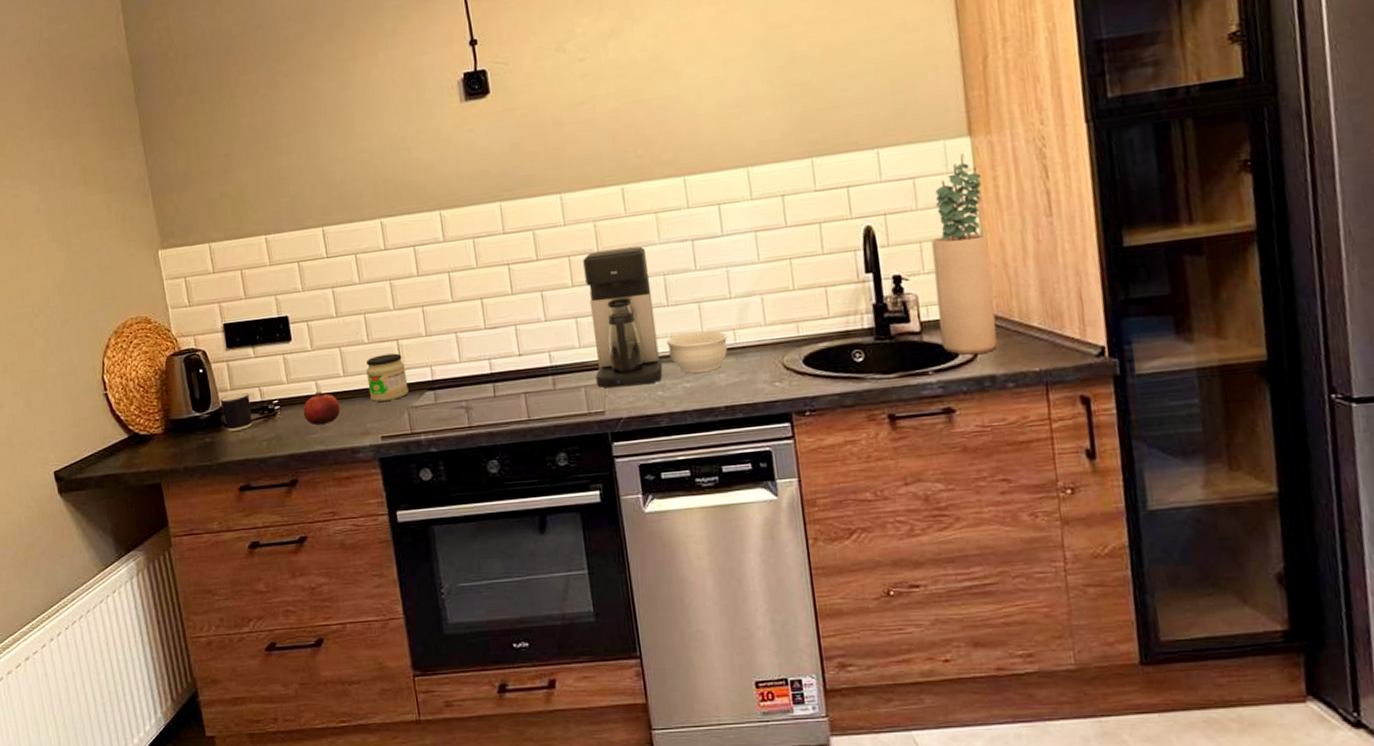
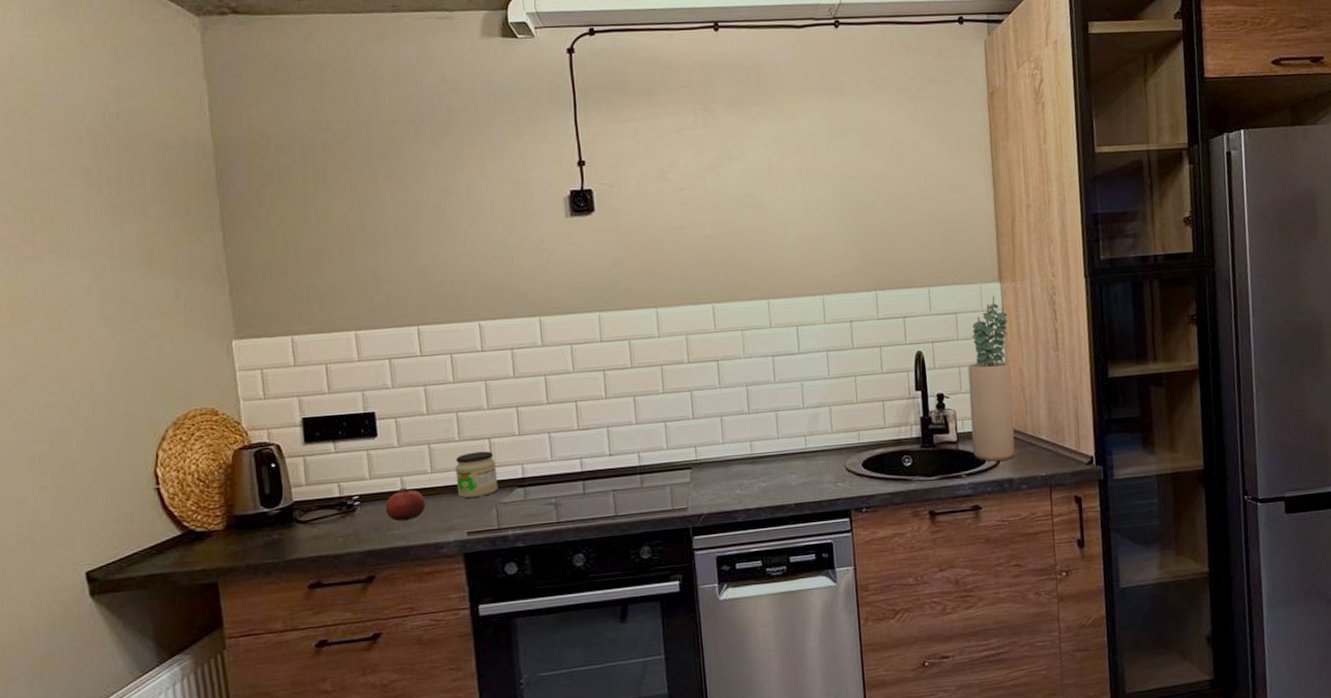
mug: present [220,393,252,432] -> none [293,488,329,528]
coffee maker: present [583,246,663,388] -> none [674,359,742,487]
bowl: present [666,330,728,373] -> none [746,436,800,474]

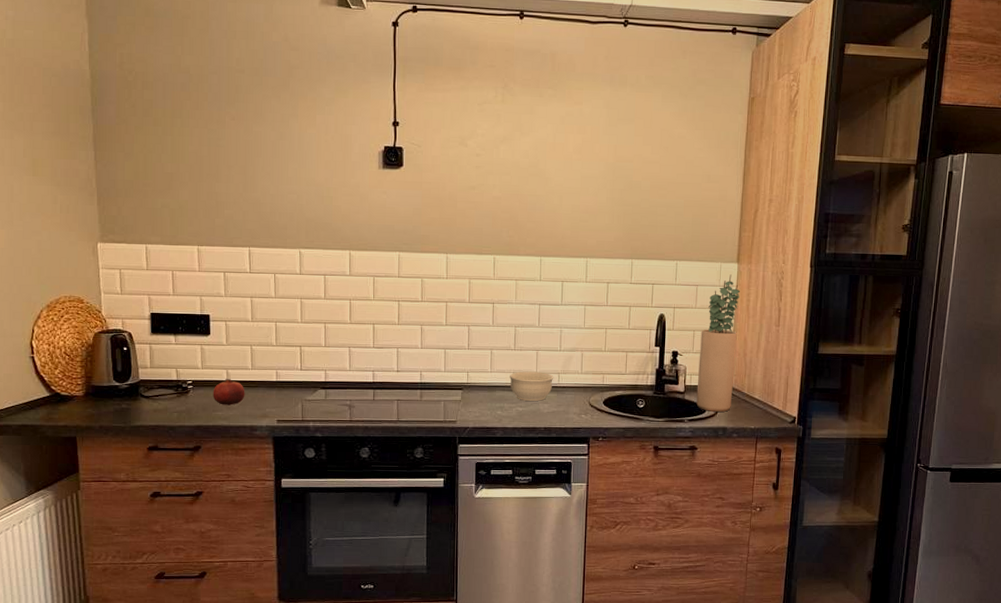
jar: present [455,451,498,499] -> none [271,356,305,394]
bowl: none [746,436,800,474] -> present [510,371,554,402]

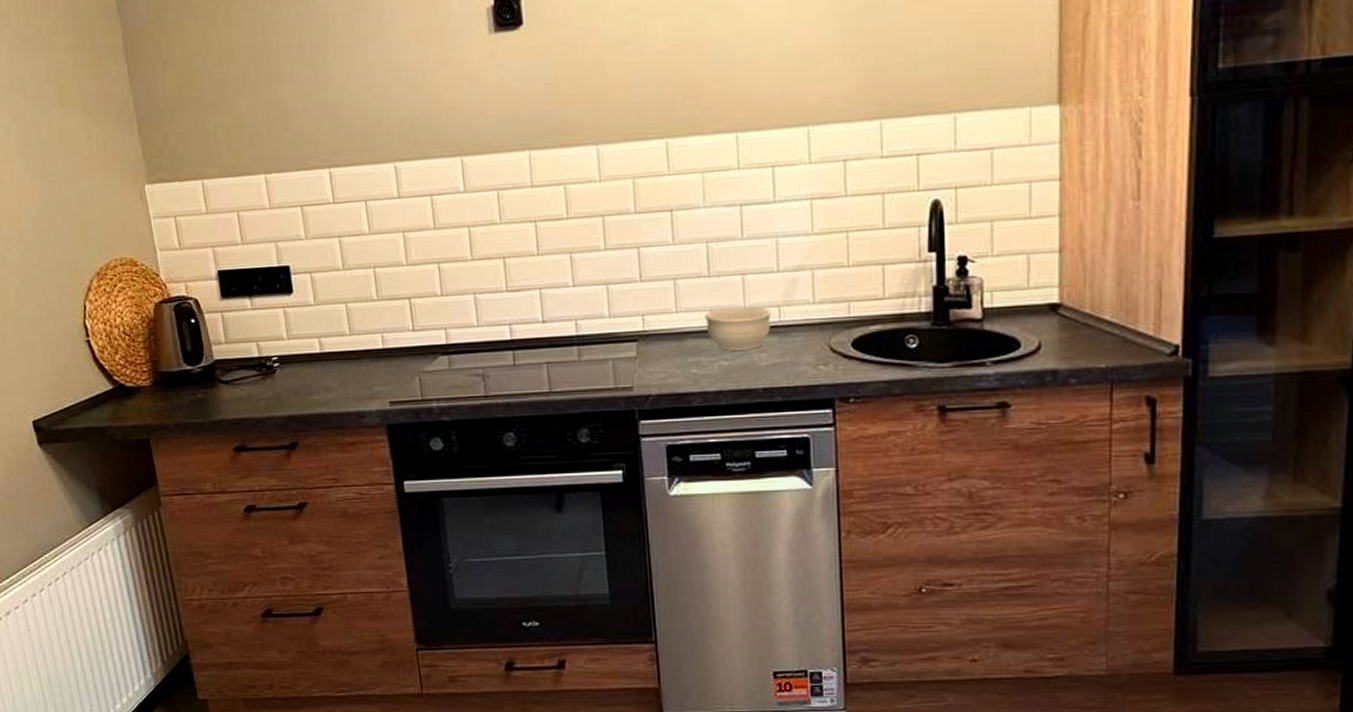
fruit: present [213,379,245,405] -> none [304,350,346,386]
vase: present [696,274,741,412] -> none [1003,124,1068,346]

